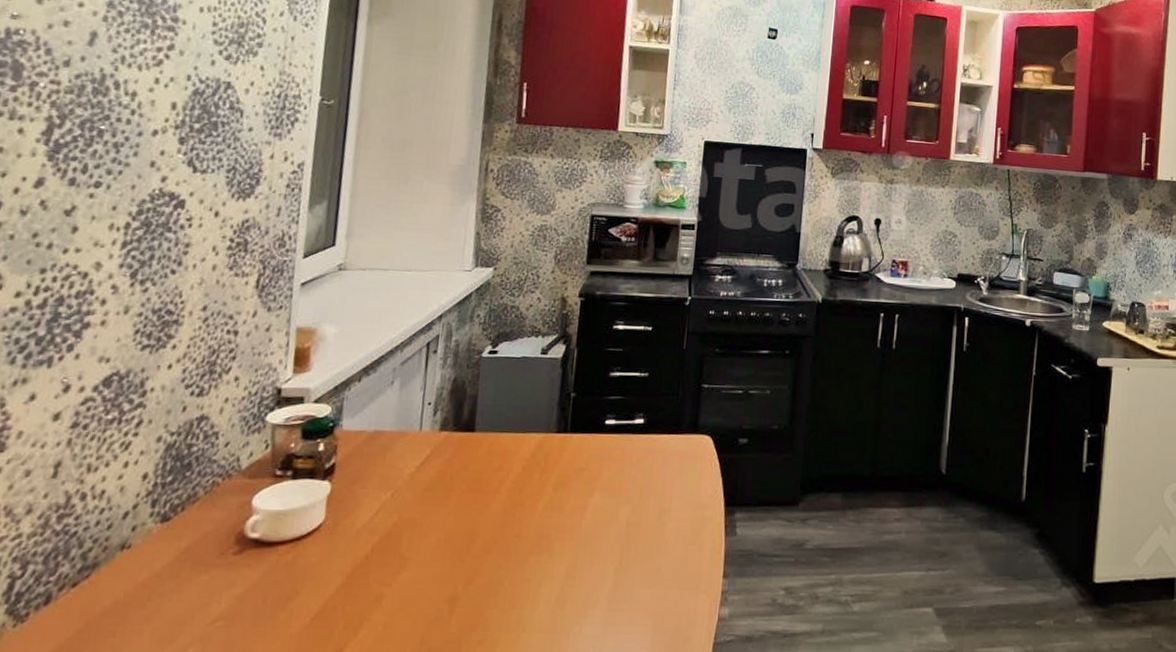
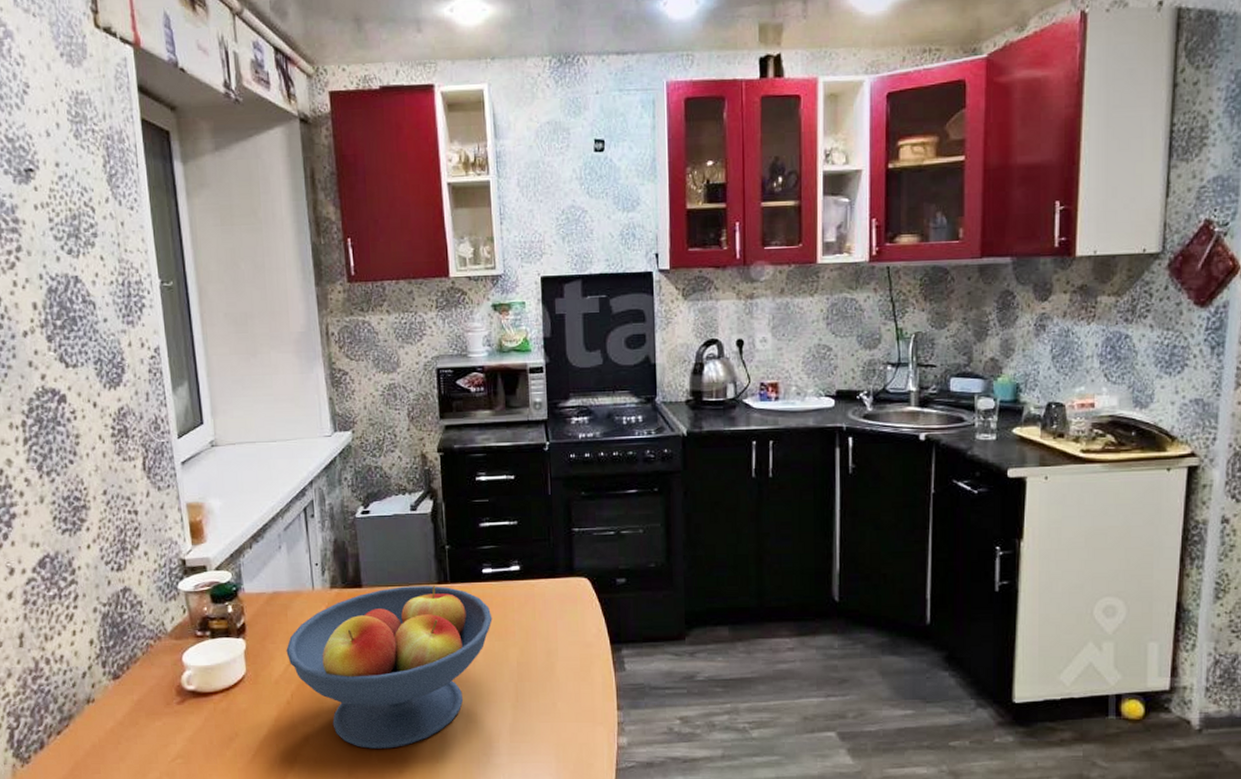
fruit bowl: none [376,433,608,615] -> present [286,586,493,749]

